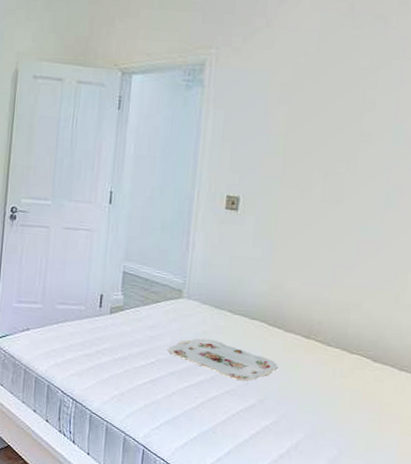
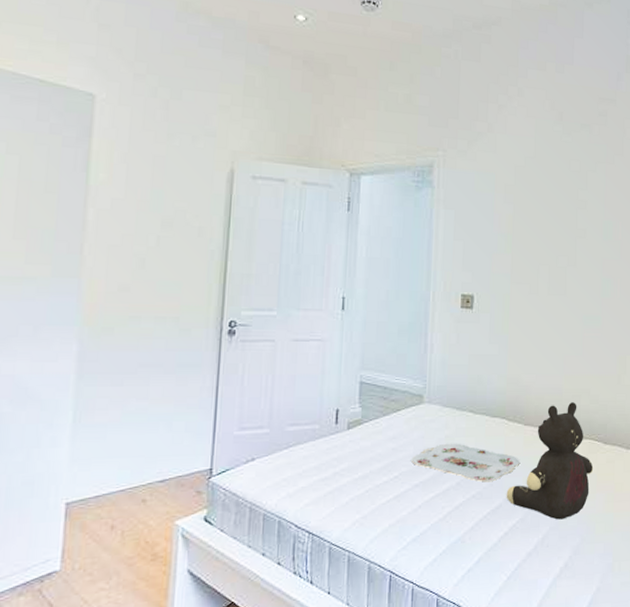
teddy bear: none [261,314,359,430] -> present [506,402,594,520]

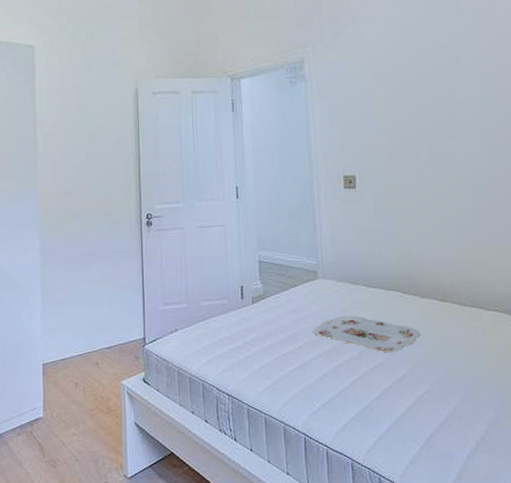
teddy bear: present [506,402,594,520] -> none [409,274,502,392]

